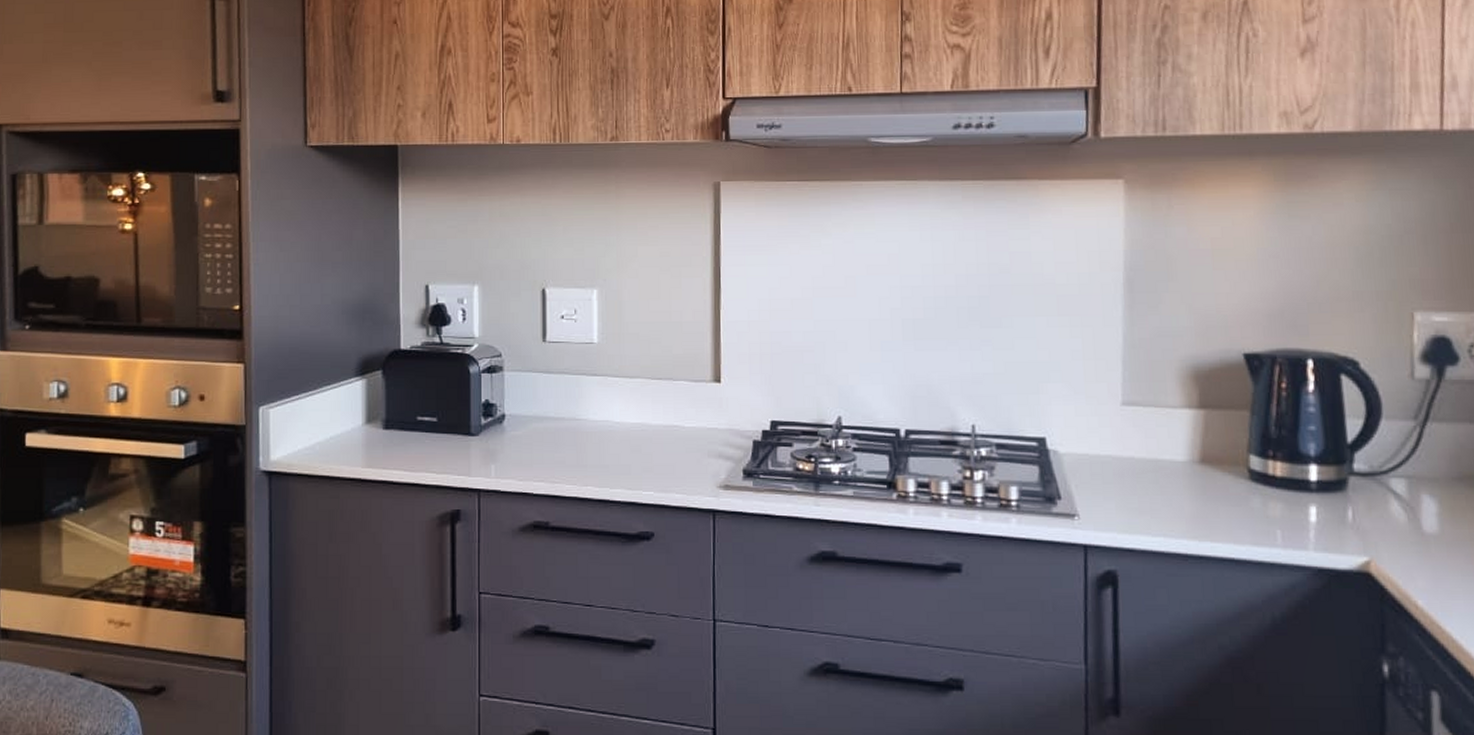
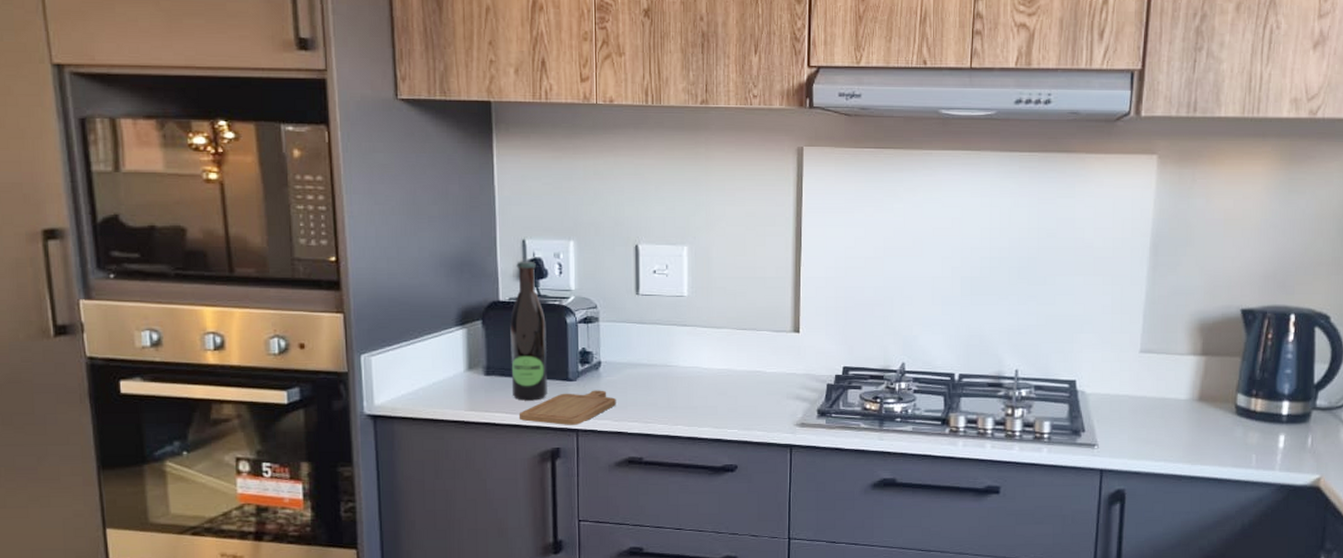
bottle: none [411,307,448,456] -> present [510,261,547,400]
chopping board: none [417,446,521,486] -> present [518,390,616,426]

